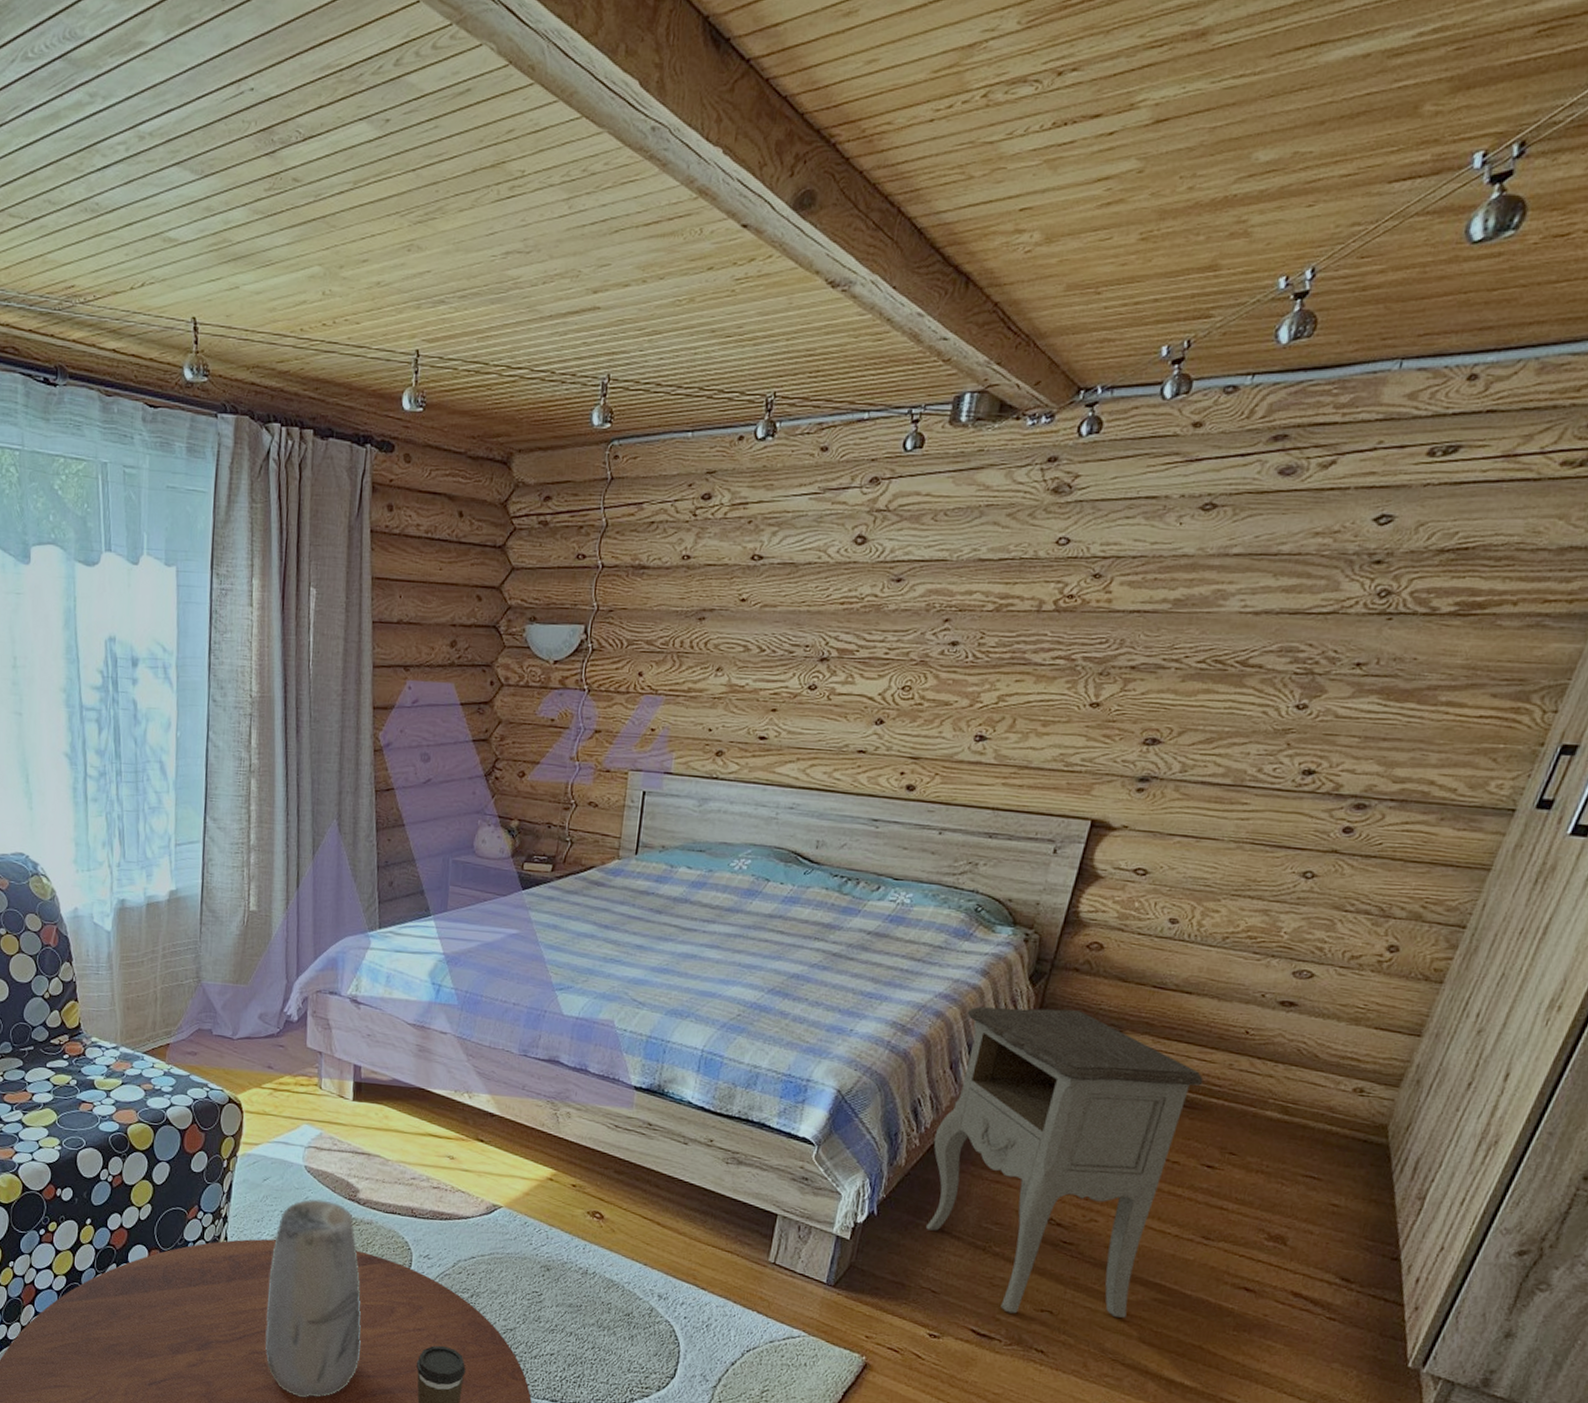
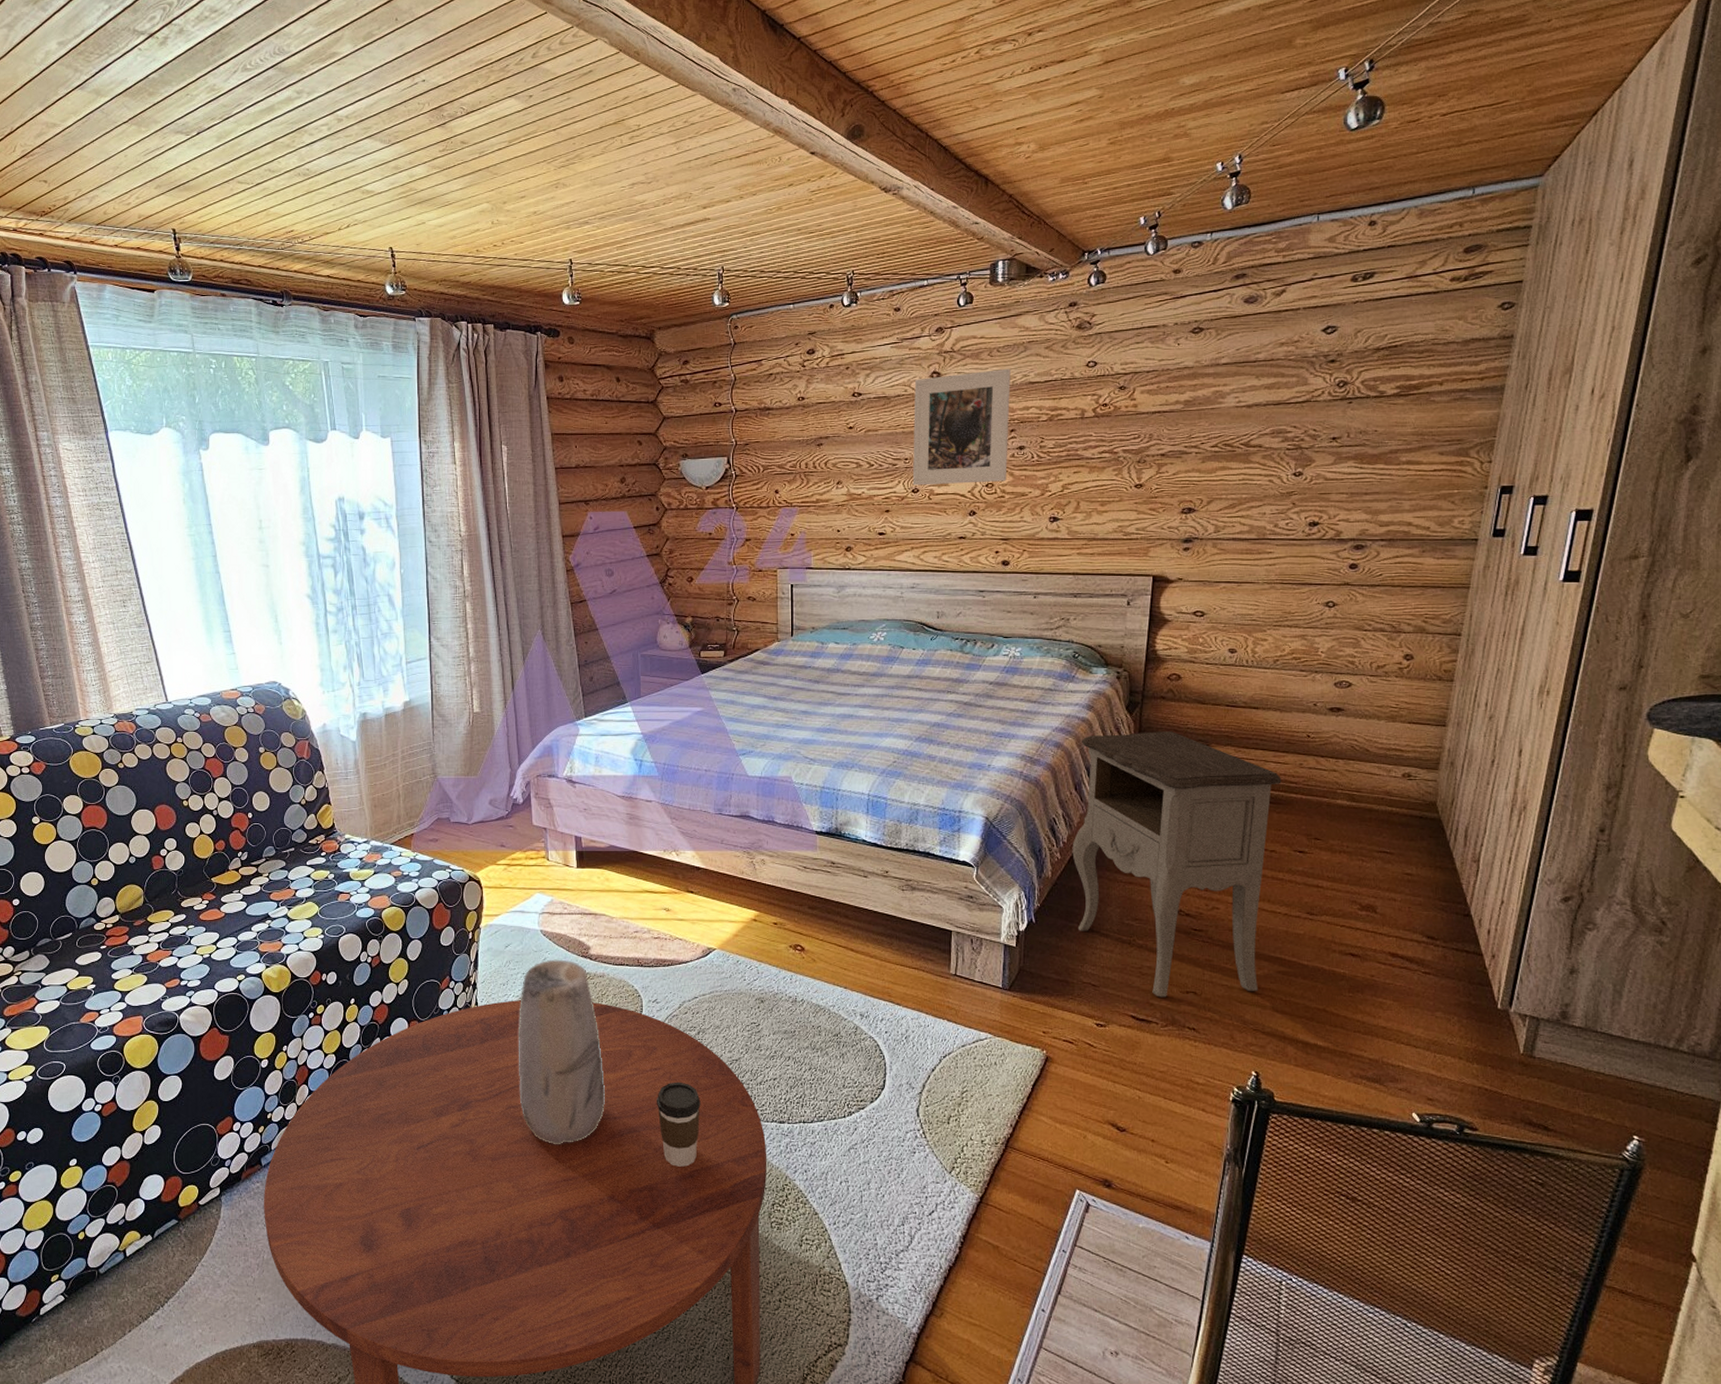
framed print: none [810,538,958,685] -> present [912,368,1011,486]

